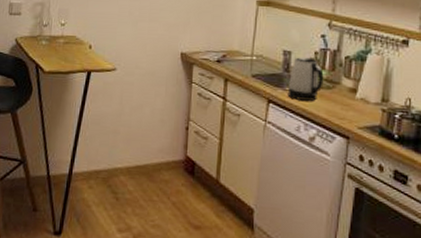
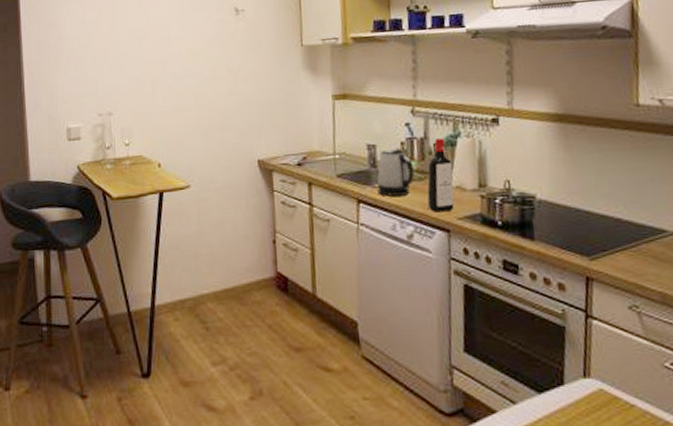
liquor bottle: none [333,51,360,120] -> present [427,137,455,212]

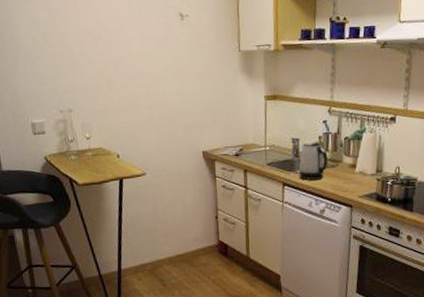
liquor bottle: present [427,137,455,212] -> none [337,132,358,192]

